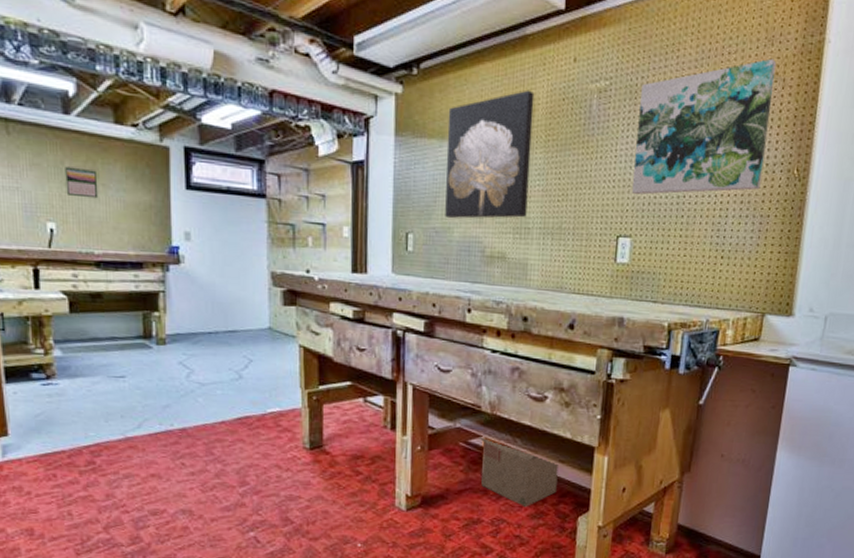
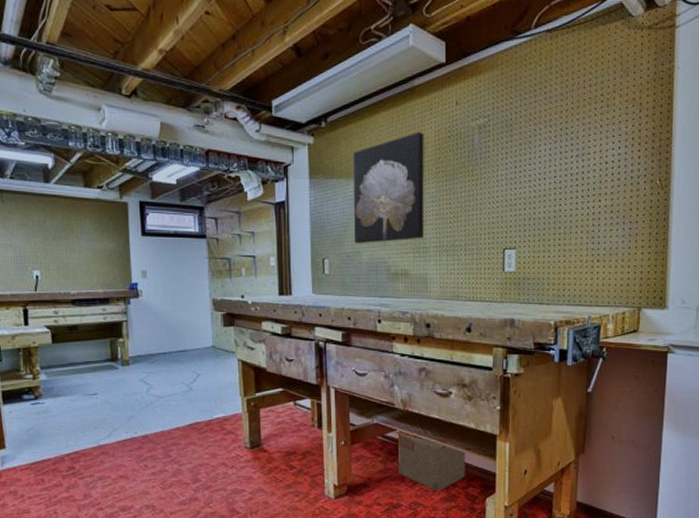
calendar: present [65,166,99,199] -> none [46,224,73,249]
wall art: present [632,58,777,195] -> none [514,87,633,211]

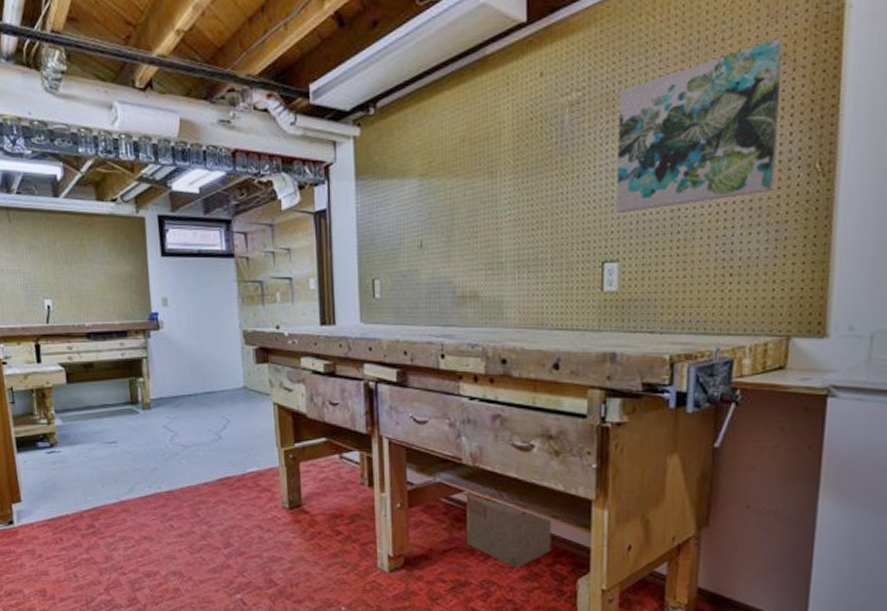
wall art: present [353,131,424,244] -> none [408,114,499,260]
wall art: none [514,87,633,211] -> present [617,37,784,213]

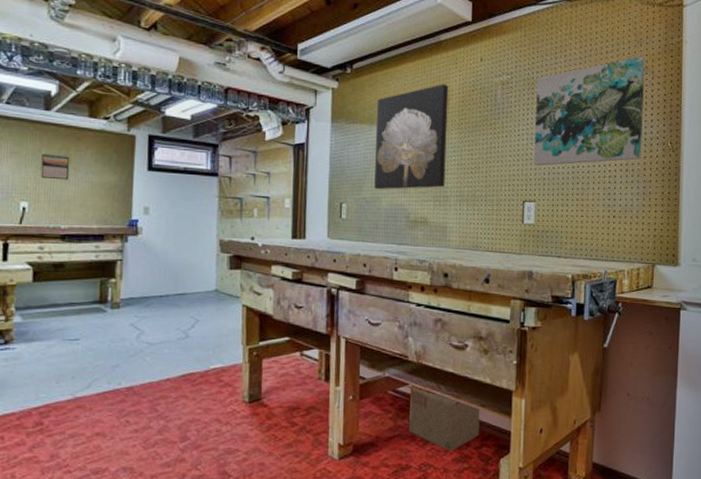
calendar: none [57,245,86,274] -> present [40,153,70,181]
wall art: none [408,114,499,260] -> present [374,83,449,190]

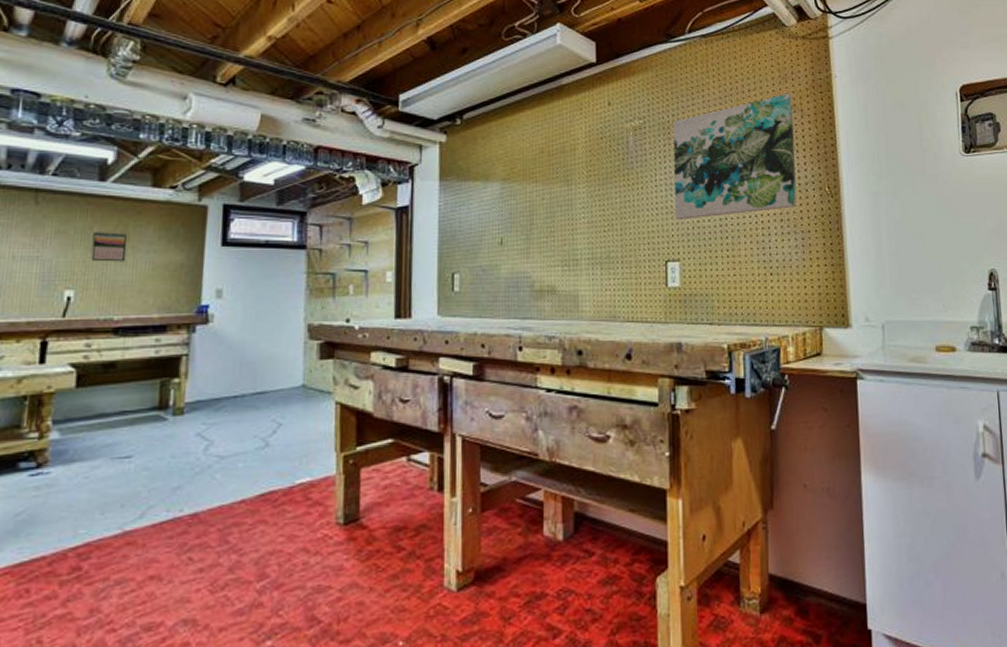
wall art: present [374,83,449,190] -> none [491,132,574,256]
cardboard box: present [406,385,480,452] -> none [537,490,629,572]

